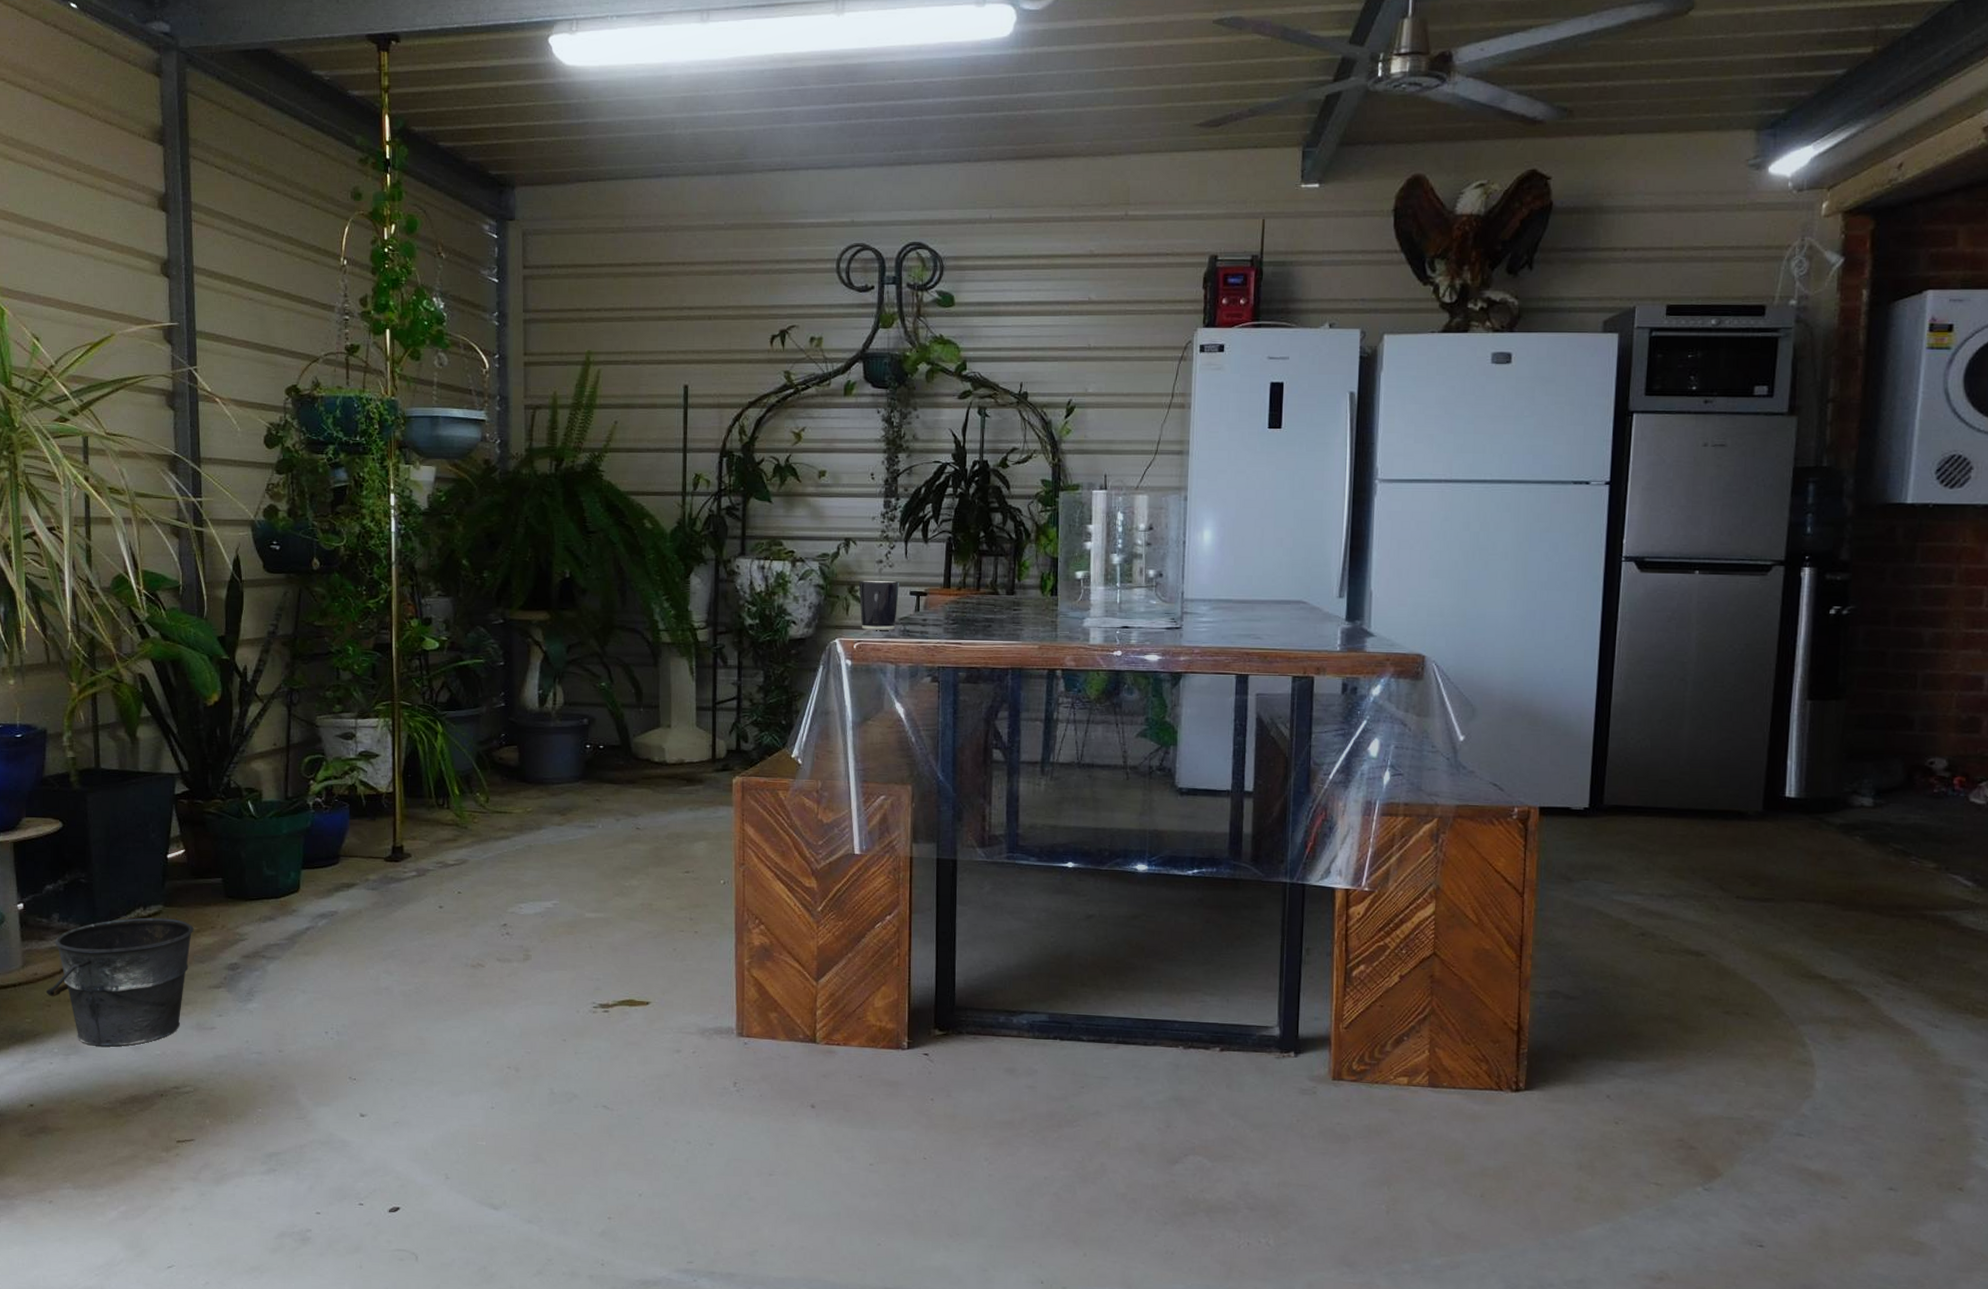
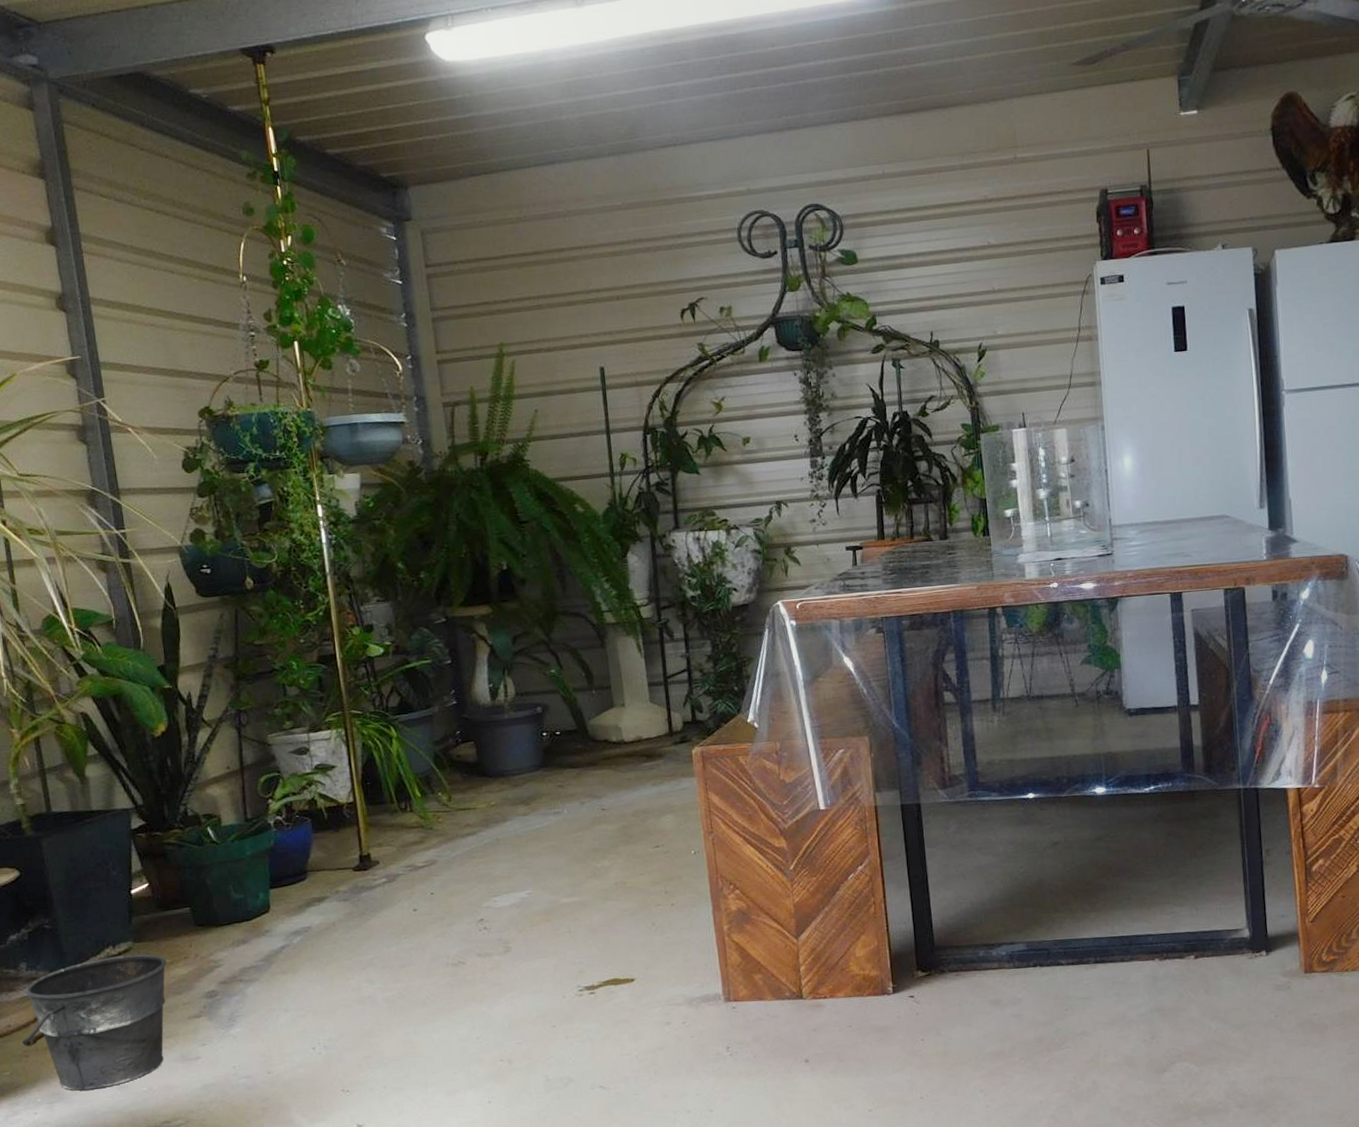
mug: present [858,580,899,630] -> none [794,538,836,589]

